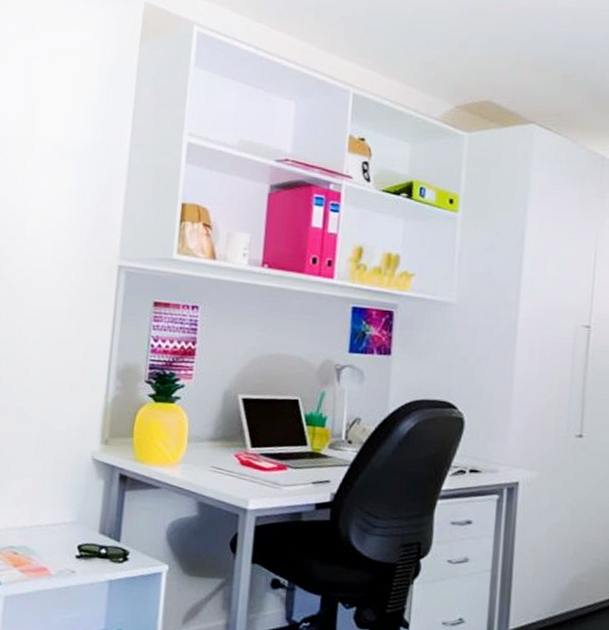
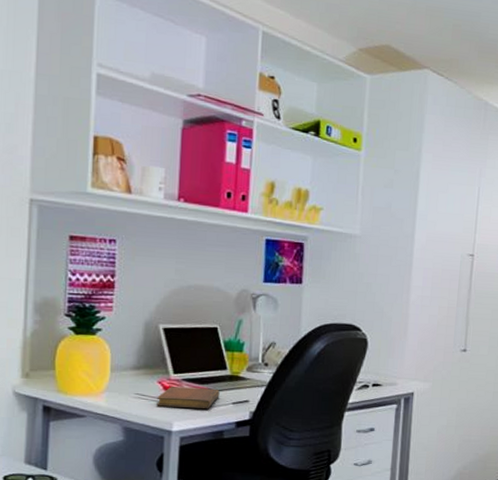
notebook: none [232,461,299,488] -> present [157,386,220,409]

